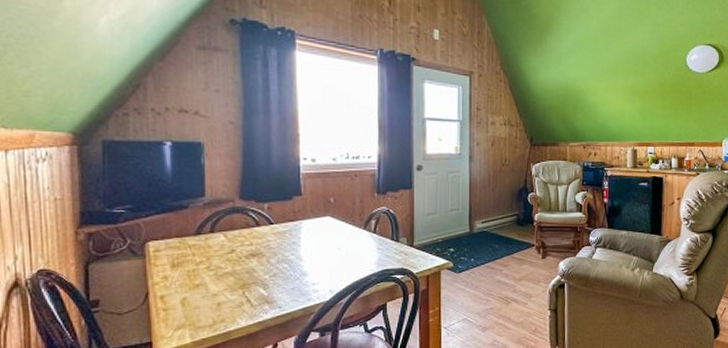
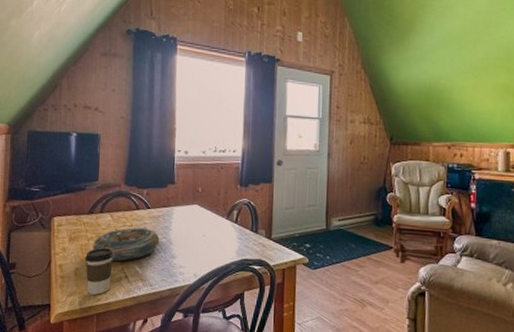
coffee cup: none [195,272,232,325] -> present [85,248,114,295]
decorative bowl: none [202,245,287,286] -> present [92,227,160,262]

